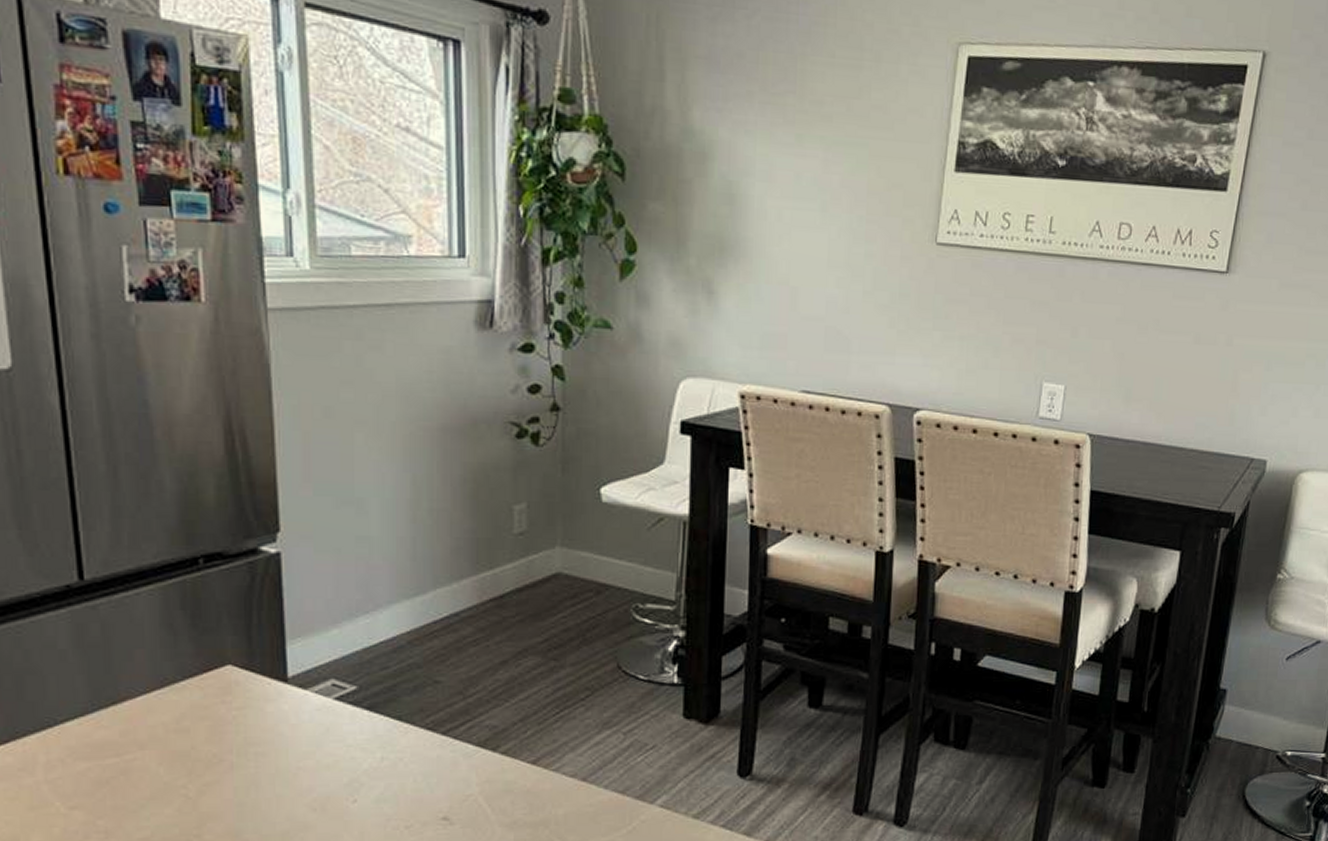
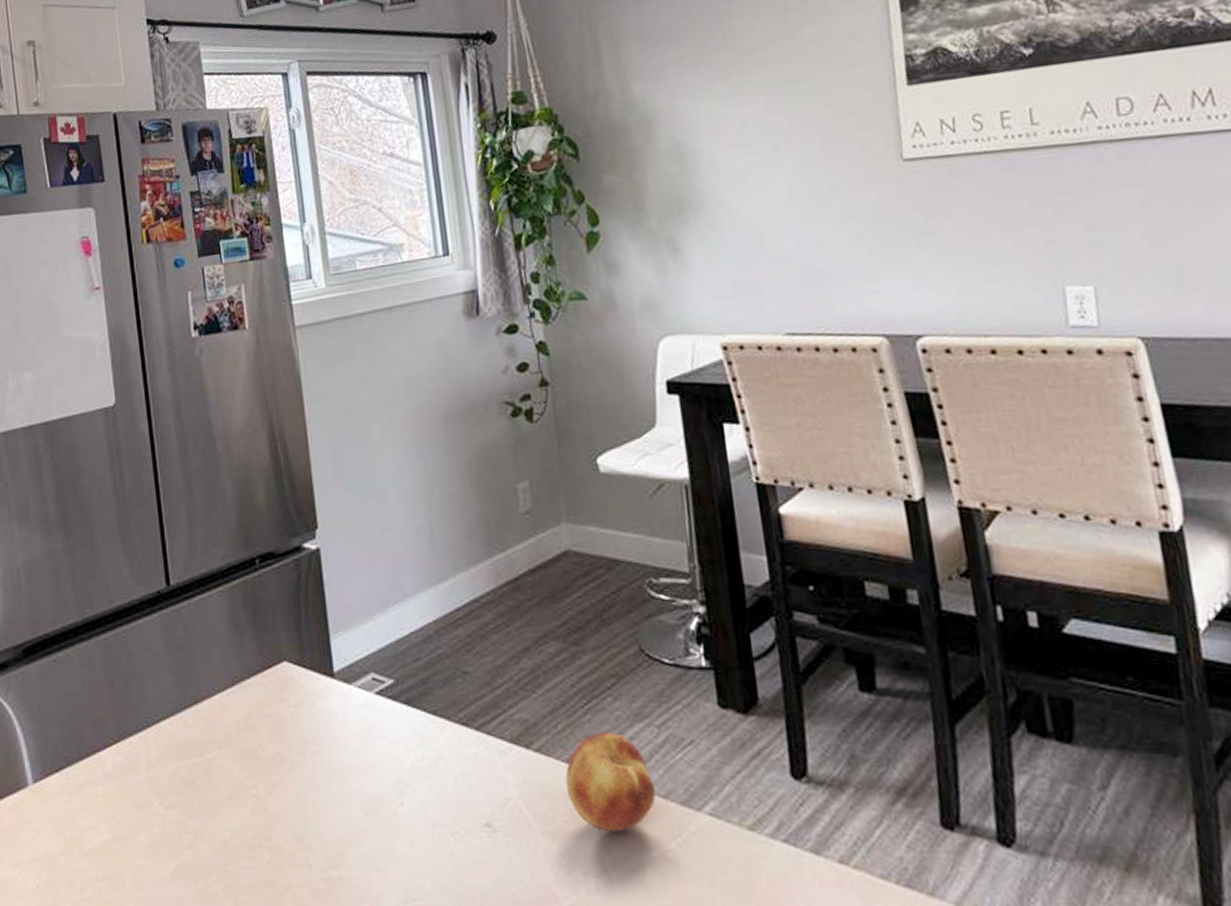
fruit: none [528,738,615,823] -> present [565,732,656,833]

